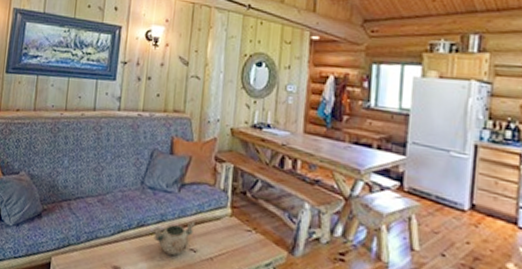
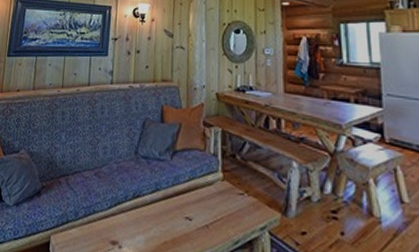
decorative bowl: present [152,221,196,256] -> none [147,189,189,225]

